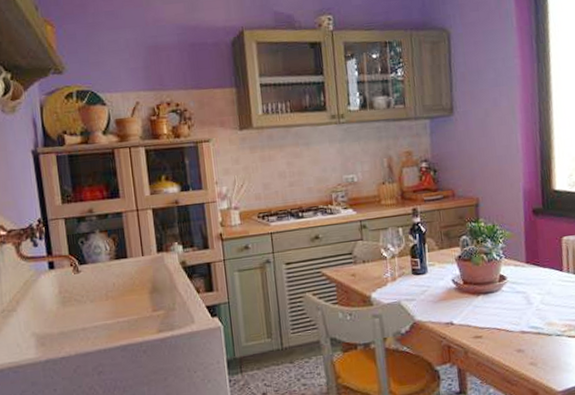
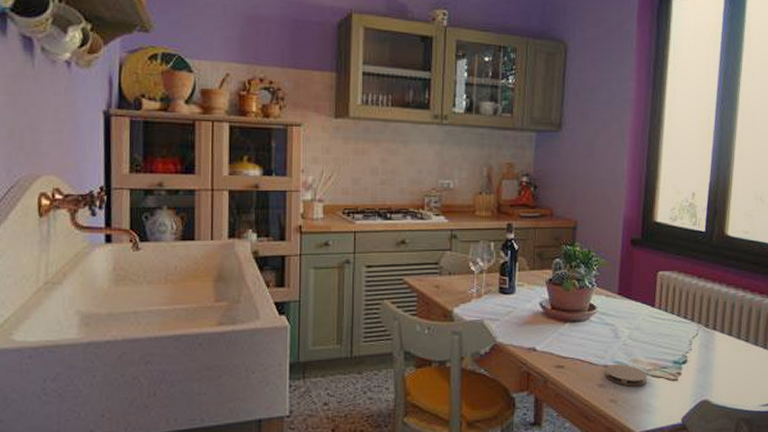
coaster: none [521,328,564,349] -> present [605,364,648,387]

